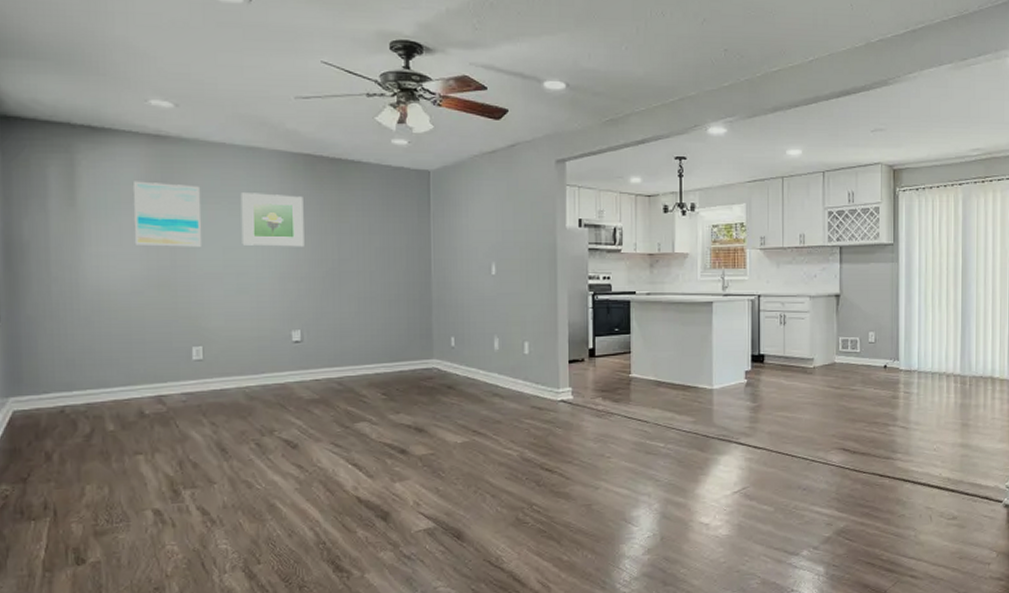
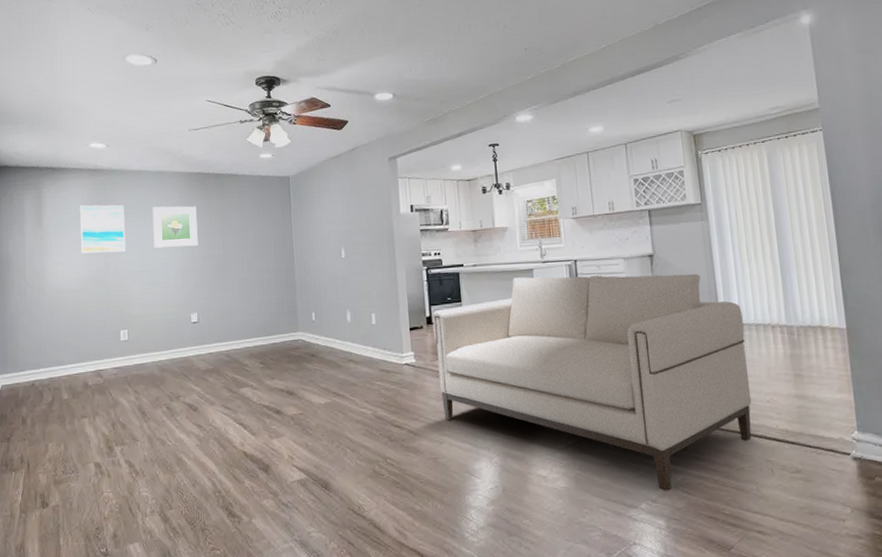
sofa: none [595,310,920,538] -> present [432,273,752,491]

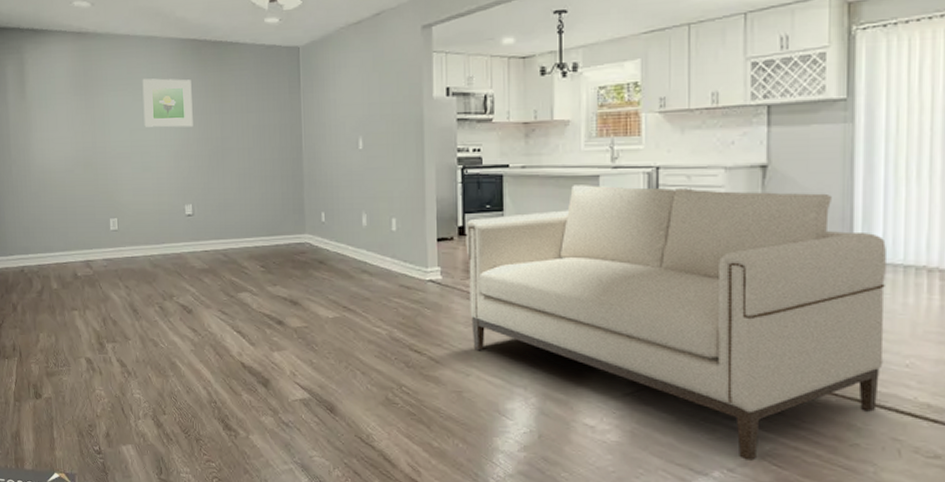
wall art: present [79,204,125,254] -> none [63,74,114,131]

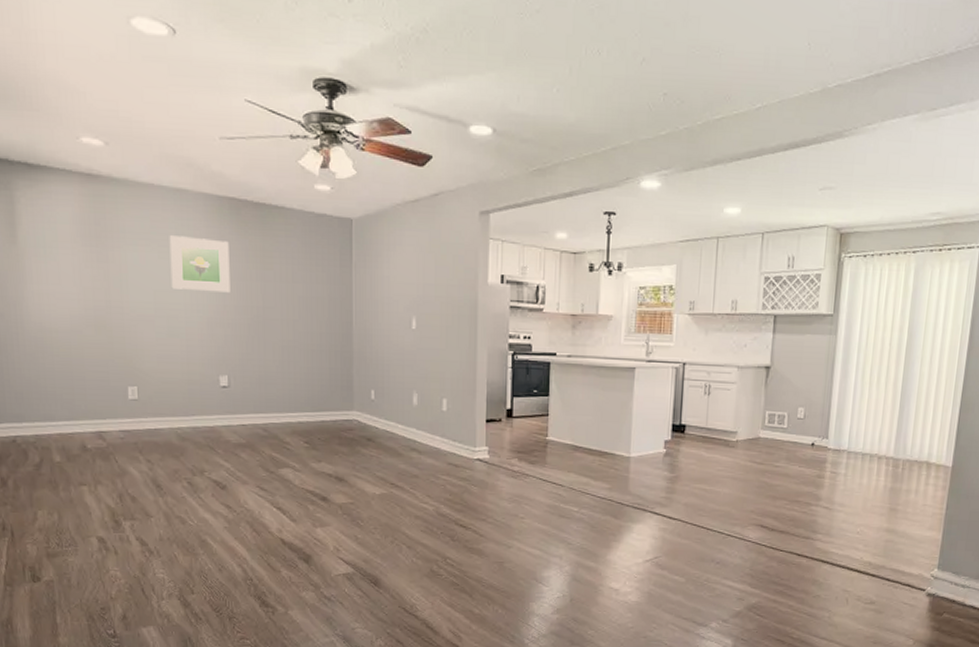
sofa: present [465,185,886,461] -> none [513,375,852,612]

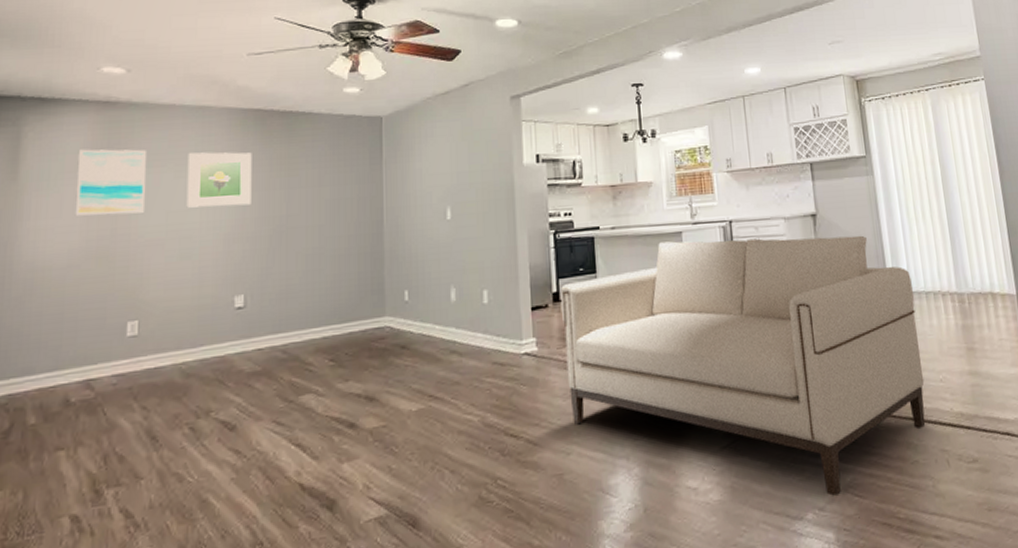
wall art: none [68,220,133,289] -> present [75,149,146,216]
sofa: none [513,375,852,612] -> present [560,235,926,496]

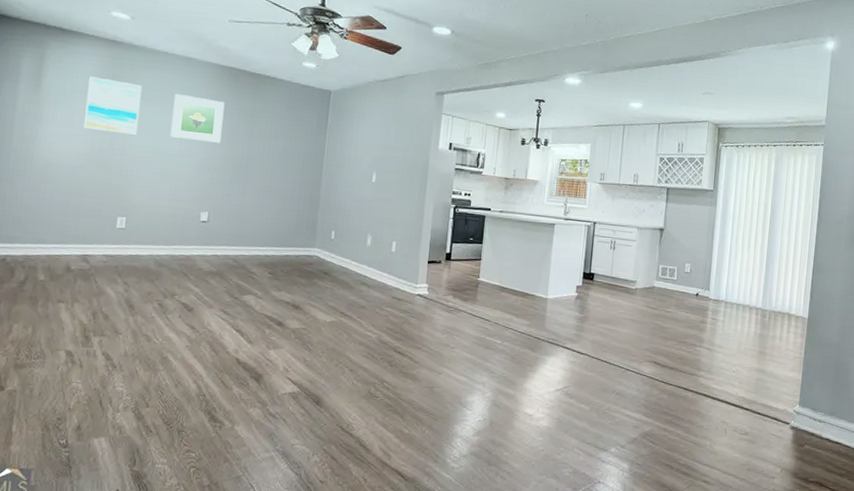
sofa: present [560,235,926,496] -> none [447,229,728,439]

